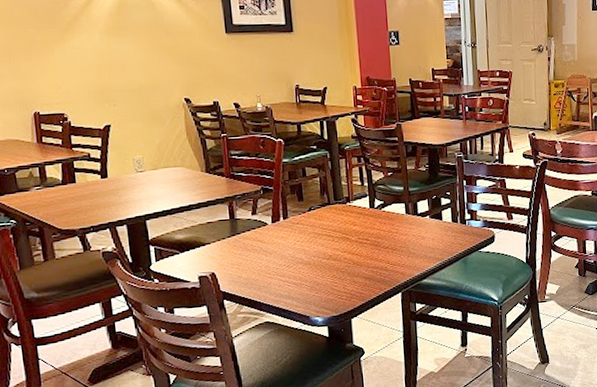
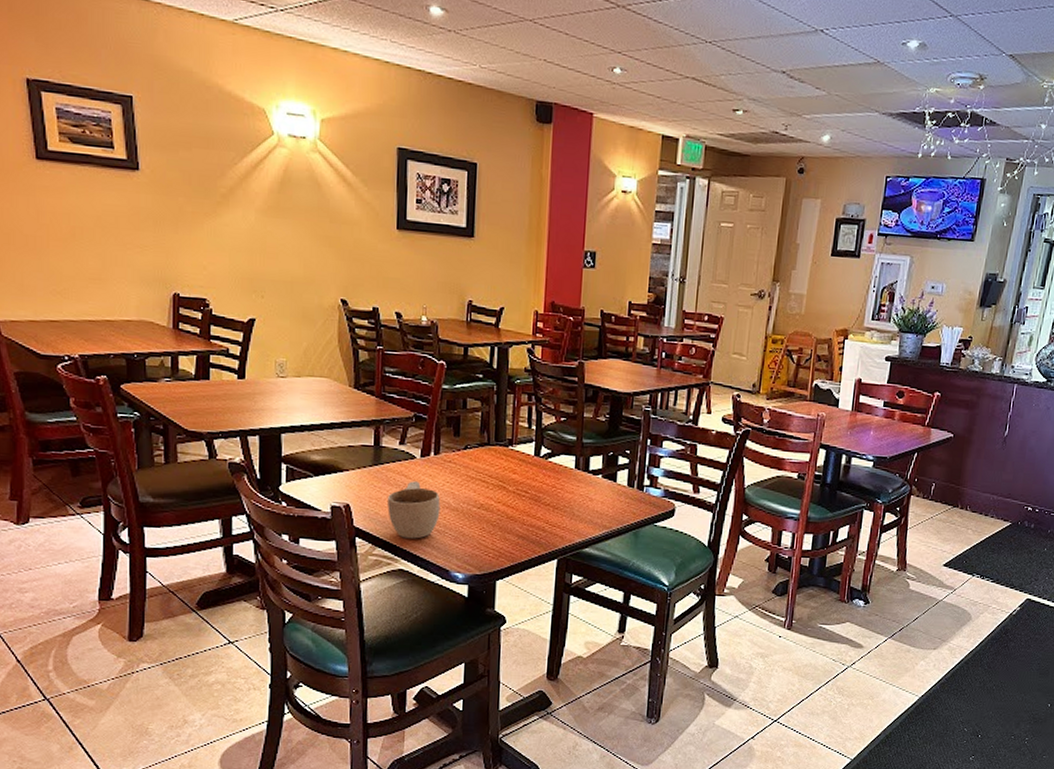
cup: none [248,244,295,295] -> present [387,481,441,539]

